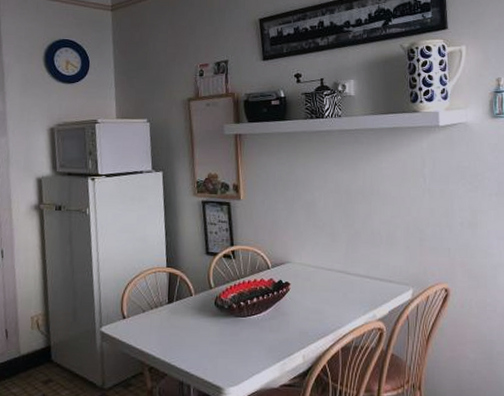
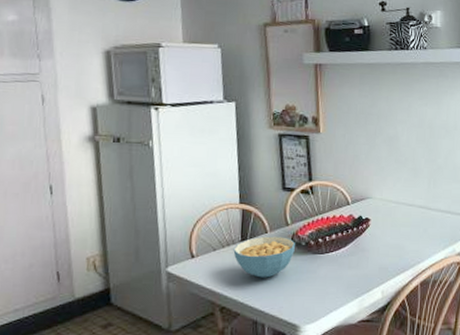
cereal bowl: none [161,299,218,340] -> present [233,236,295,278]

